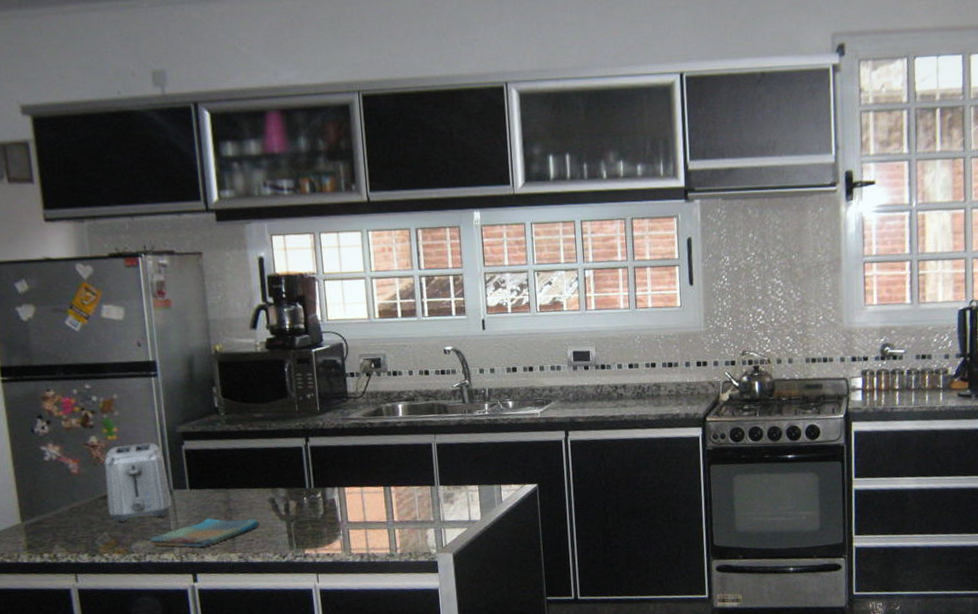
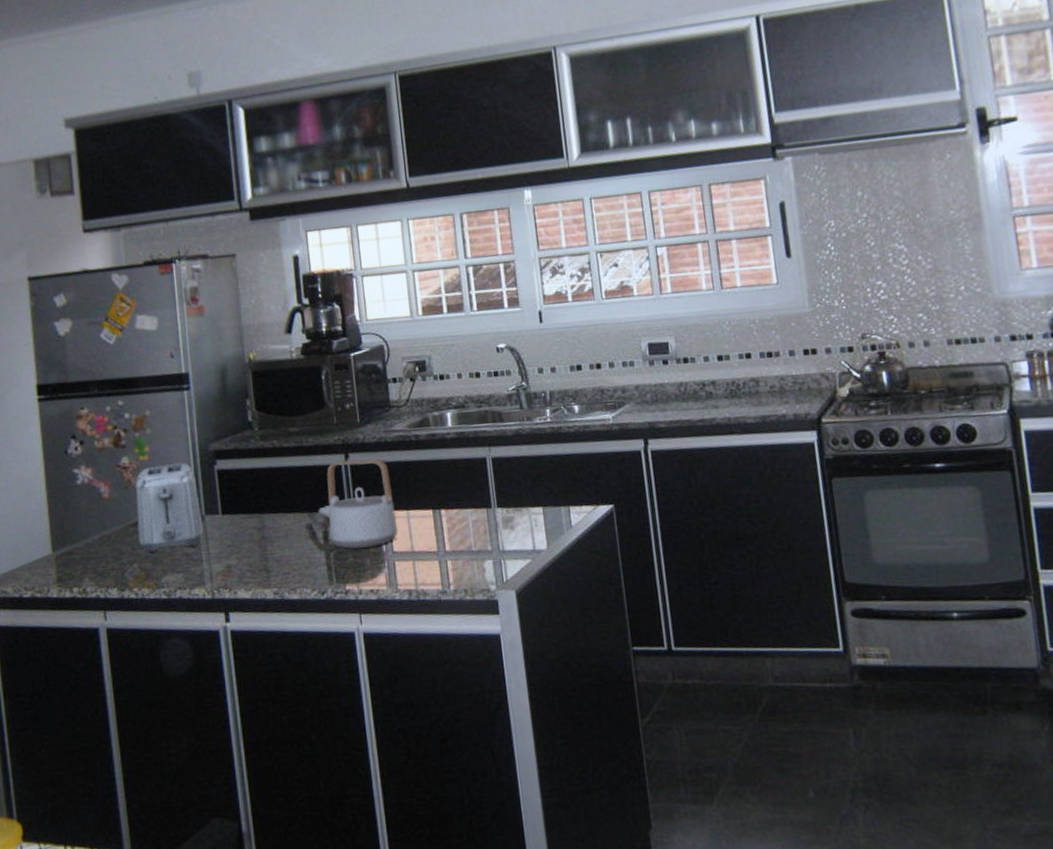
dish towel: present [150,518,260,547] -> none [180,547,296,581]
teapot: none [280,443,353,520] -> present [318,459,398,549]

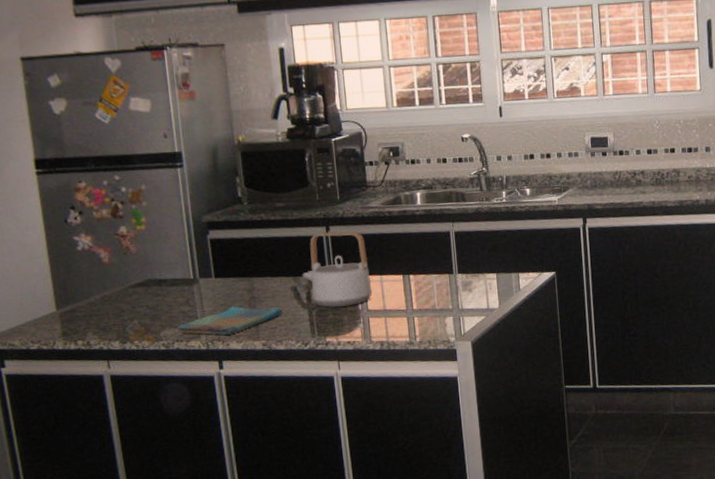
toaster: present [135,463,204,553] -> none [133,232,198,311]
dish towel: none [180,547,296,581] -> present [177,306,282,335]

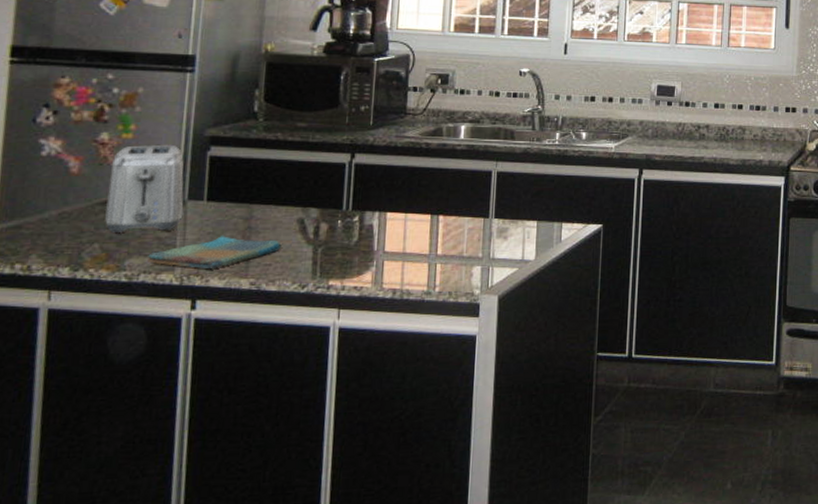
toaster: none [133,232,198,311] -> present [105,145,184,234]
teapot: present [302,231,373,308] -> none [313,160,394,246]

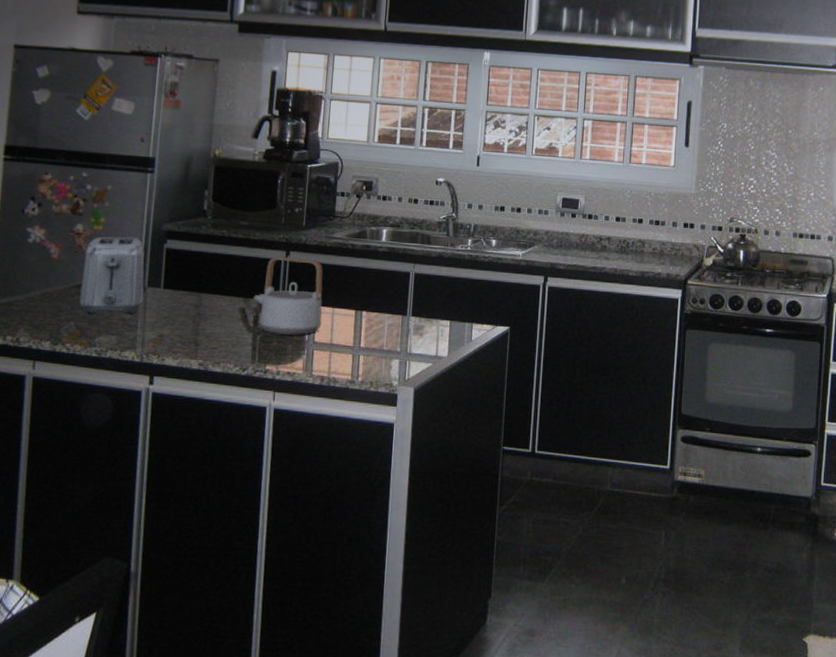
dish towel: present [147,236,282,269] -> none [114,320,226,349]
teapot: none [313,160,394,246] -> present [253,257,323,335]

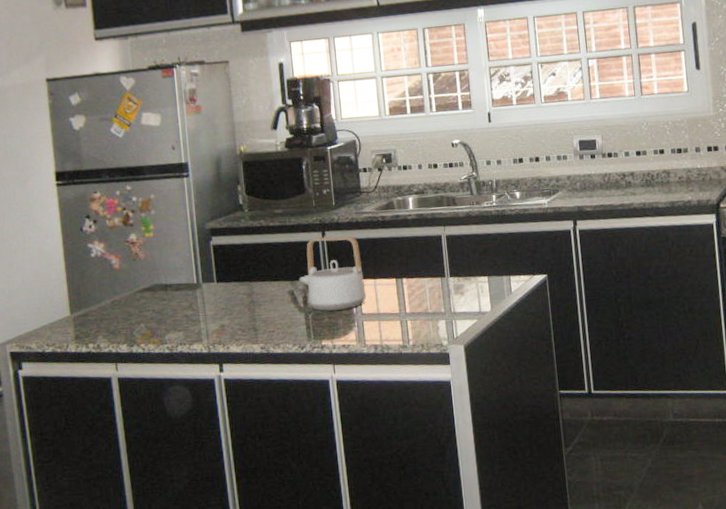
toaster: present [79,236,145,314] -> none [142,239,201,315]

